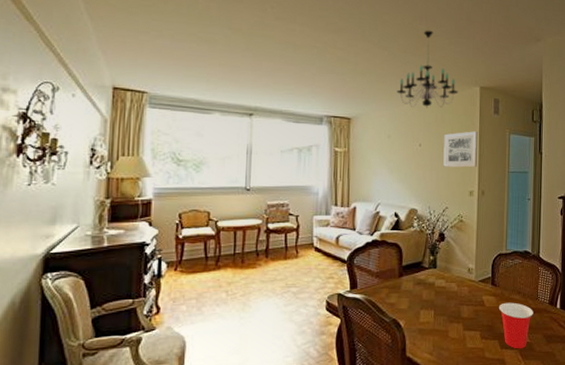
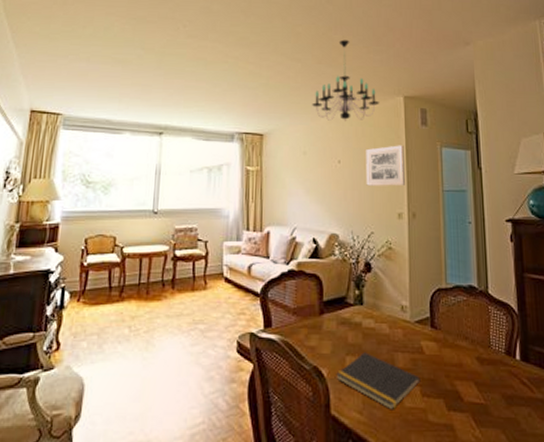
notepad: none [411,306,481,351] -> present [336,352,421,410]
cup: present [499,302,533,349] -> none [442,350,486,412]

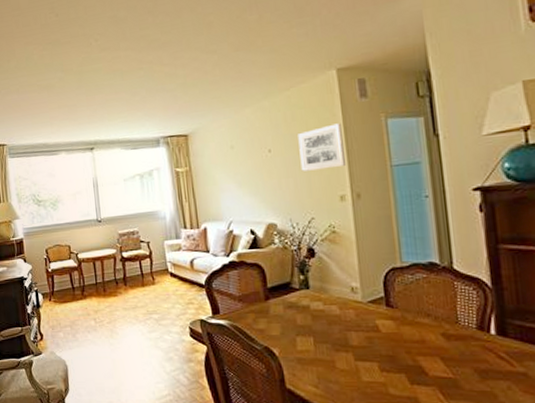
chandelier: present [312,39,380,121] -> none [234,18,309,110]
notepad: present [336,352,421,410] -> none [287,332,378,384]

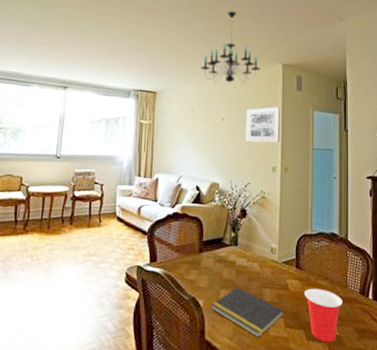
chandelier: none [234,18,309,110] -> present [201,11,261,84]
notepad: none [287,332,378,384] -> present [211,287,285,338]
cup: none [401,327,454,386] -> present [305,288,343,343]

